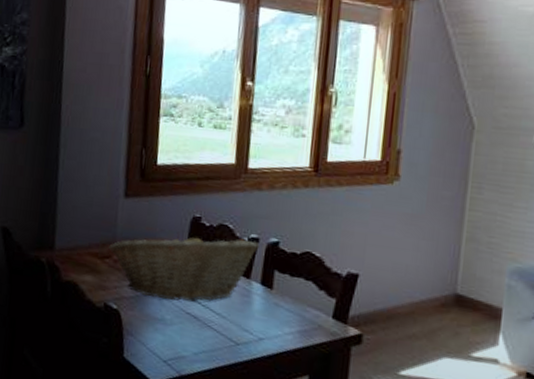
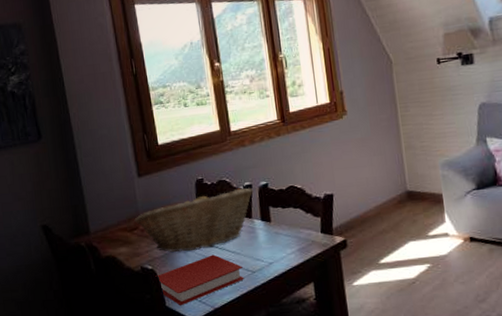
book: none [119,310,225,362] -> present [155,254,245,306]

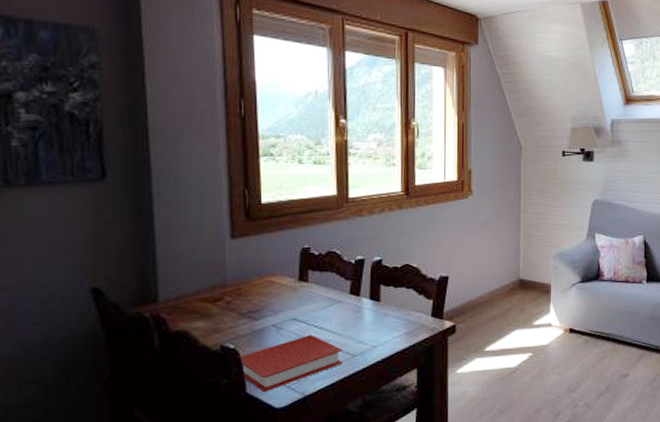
fruit basket: present [134,187,253,252] -> none [219,262,365,330]

